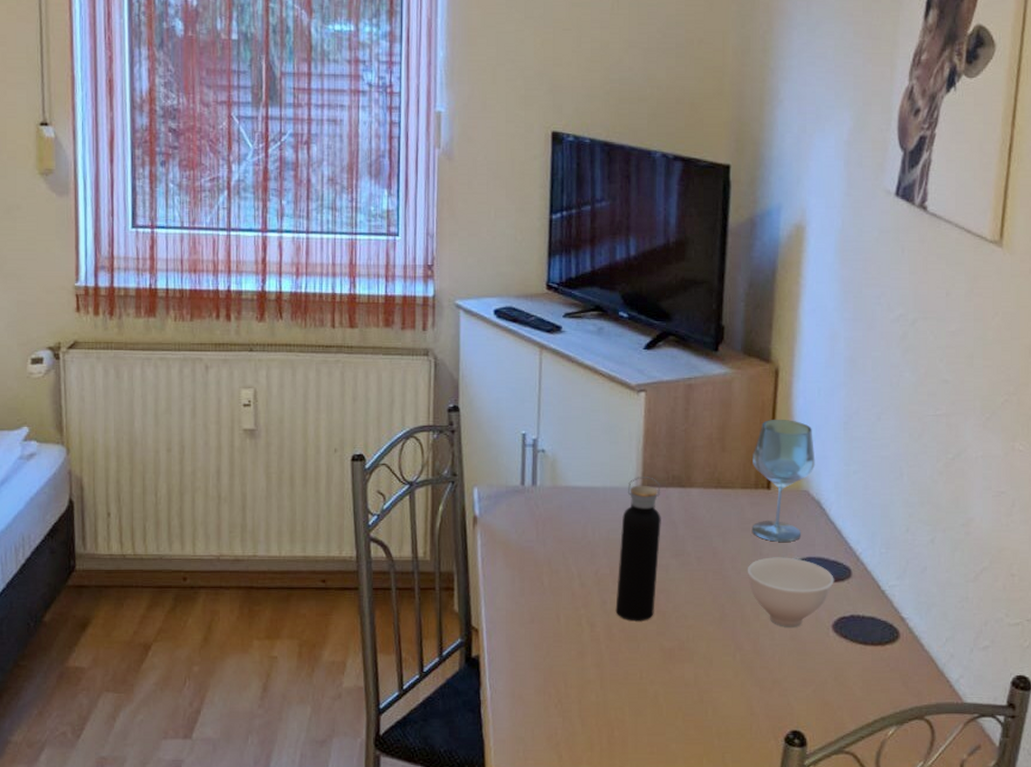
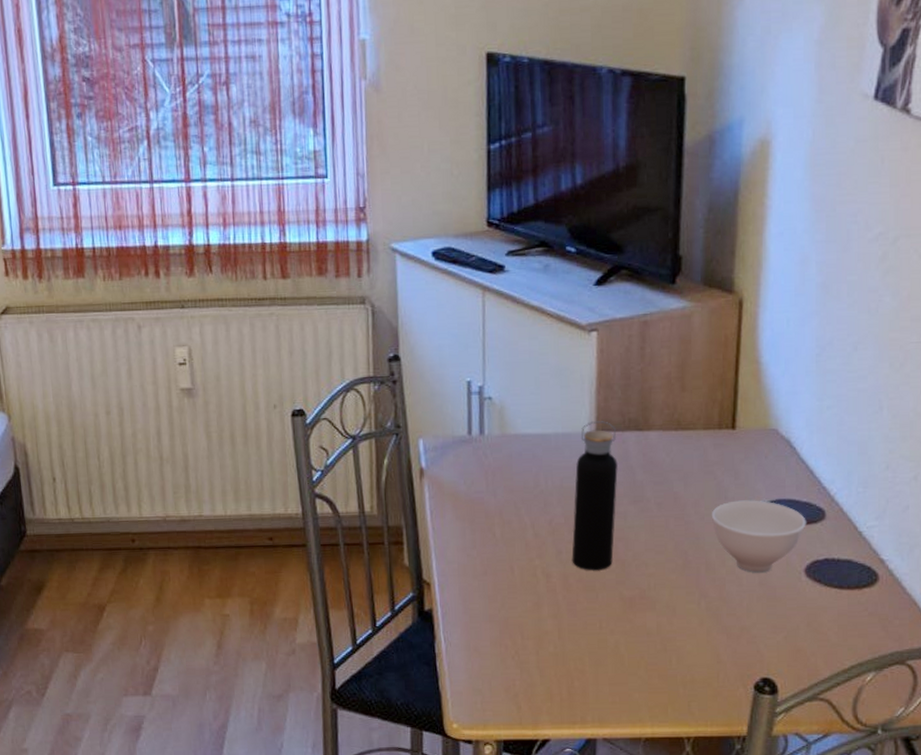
wine glass: present [751,420,816,542] -> none [714,354,785,484]

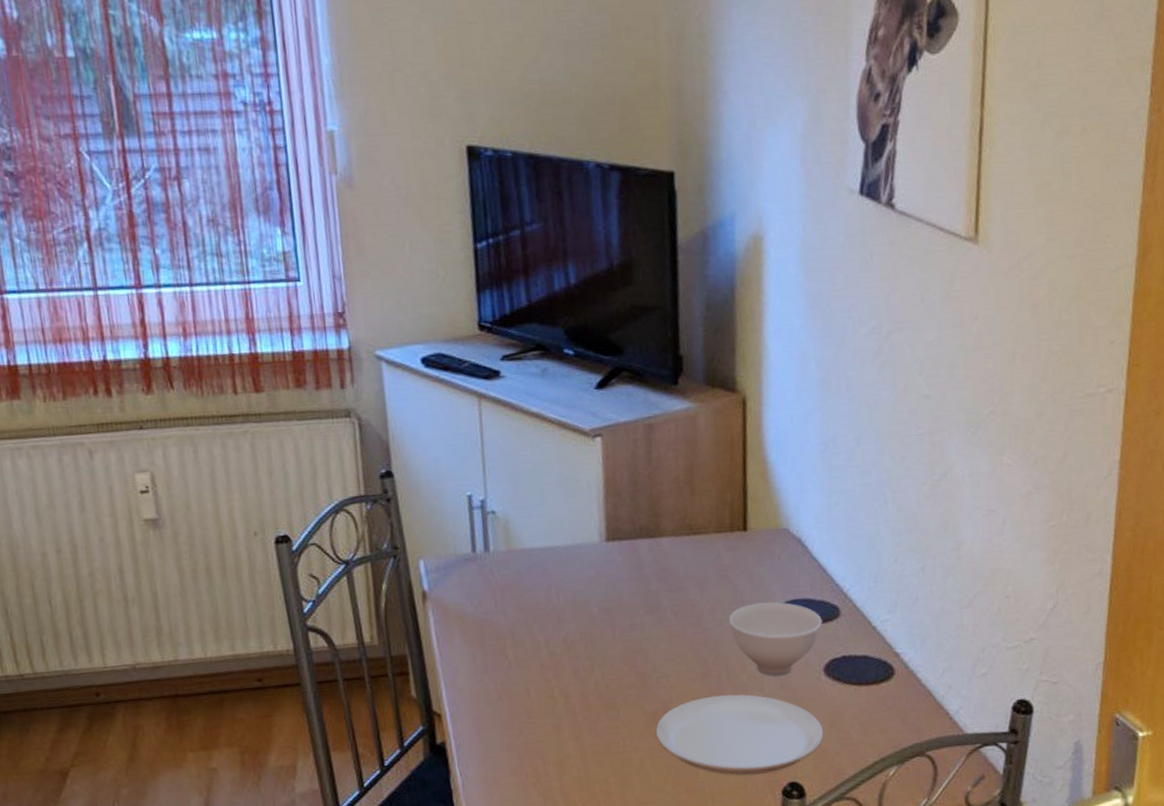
water bottle: present [571,421,618,571] -> none [588,530,633,687]
plate: none [633,587,801,667] -> present [656,694,824,775]

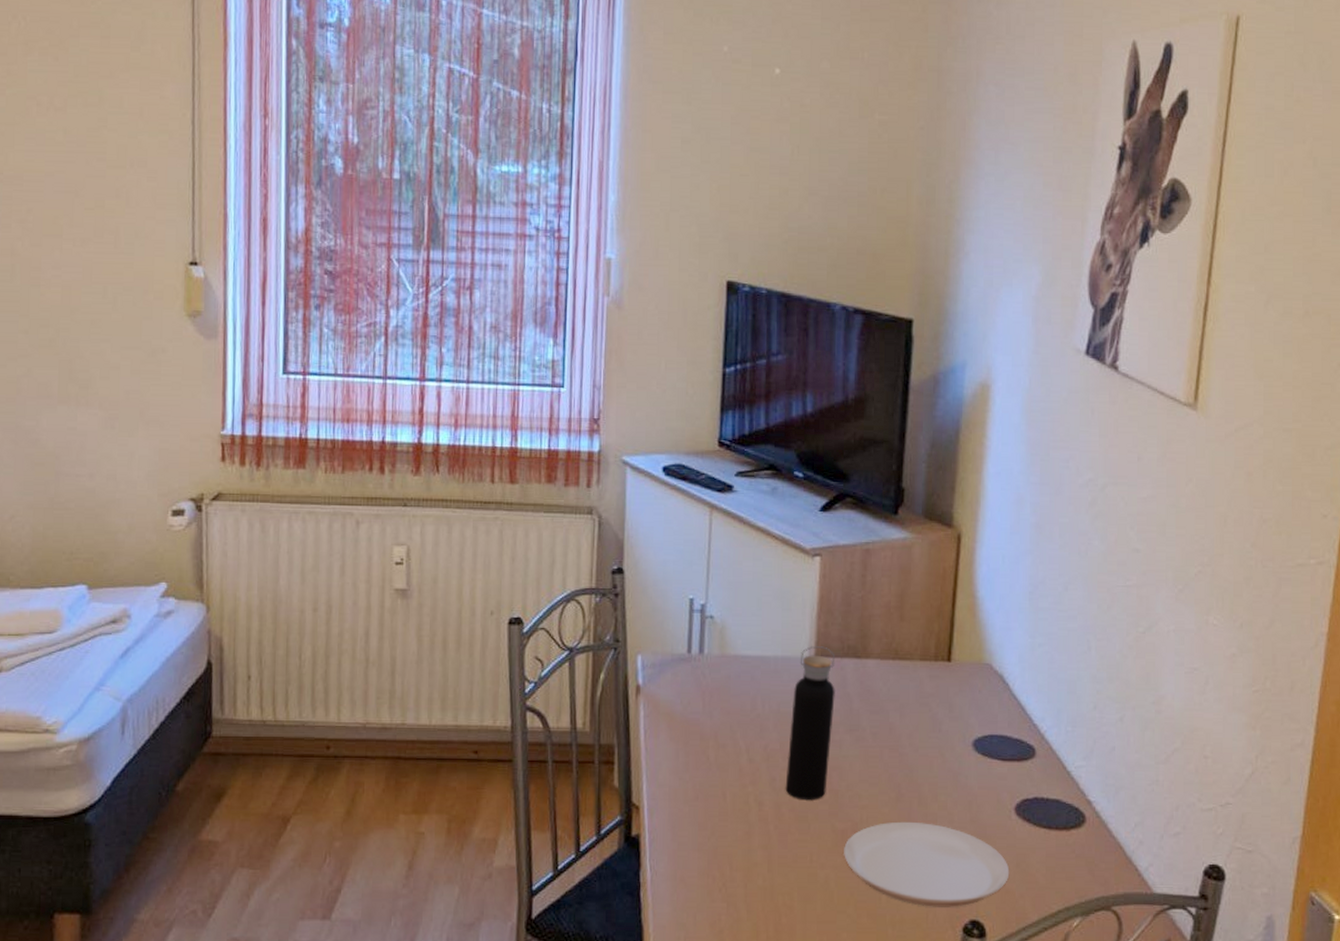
water bottle: none [588,530,633,687] -> present [785,646,836,801]
bowl: present [728,601,822,676] -> none [925,734,1017,809]

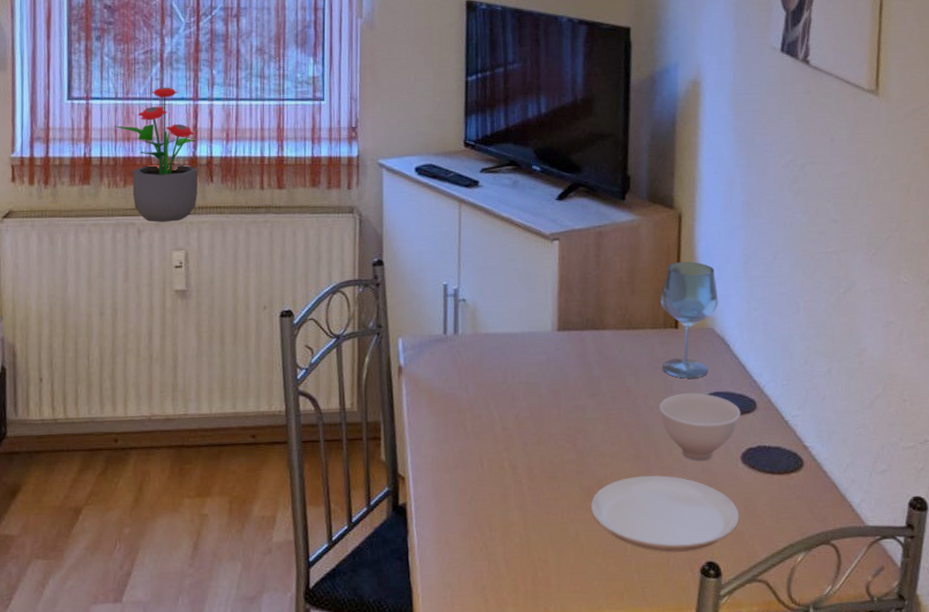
potted flower: none [332,364,422,514] -> present [114,87,197,222]
water bottle: present [785,646,836,801] -> none [536,321,577,462]
bowl: none [925,734,1017,809] -> present [659,393,741,461]
wine glass: none [930,588,999,718] -> present [659,262,719,379]

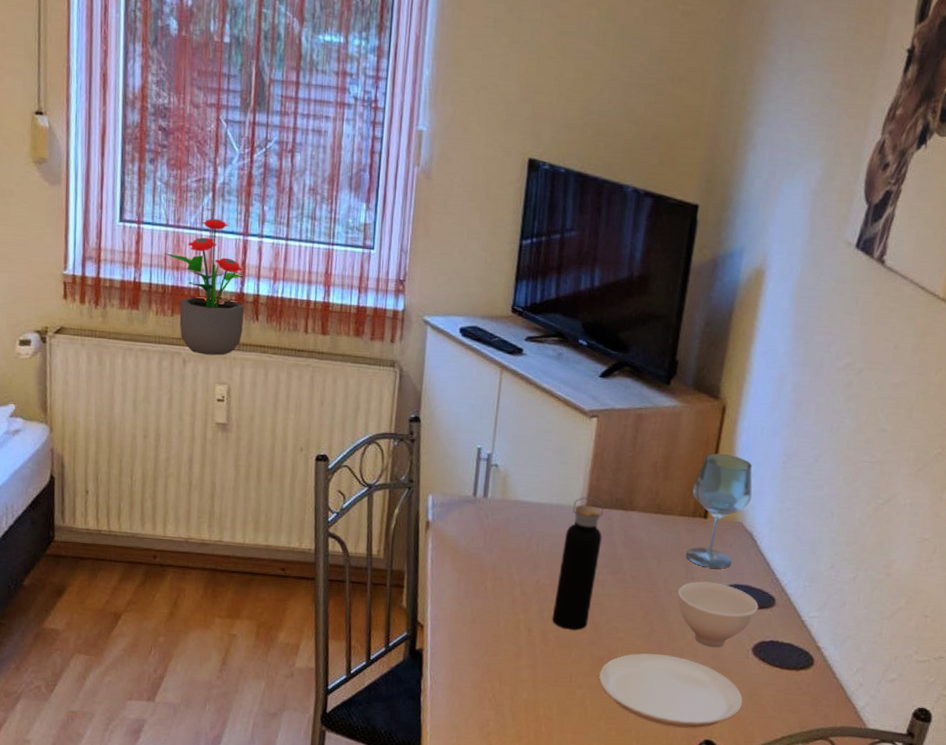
water bottle: none [536,321,577,462] -> present [552,497,605,630]

